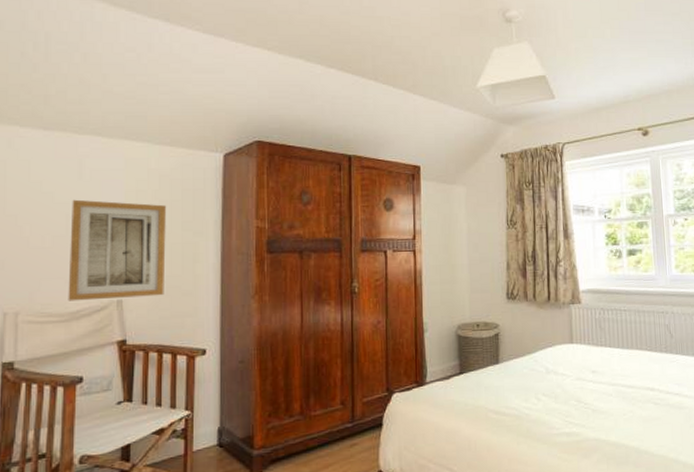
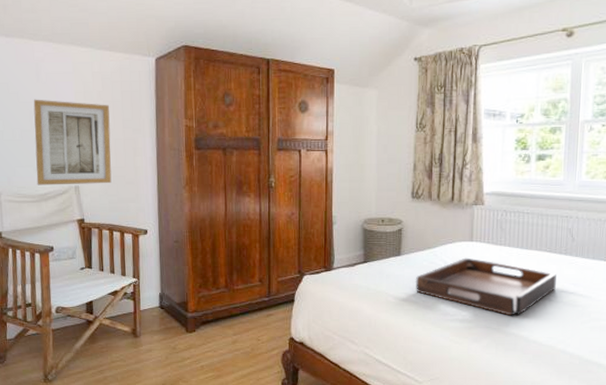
serving tray: none [516,361,661,425] -> present [415,257,556,316]

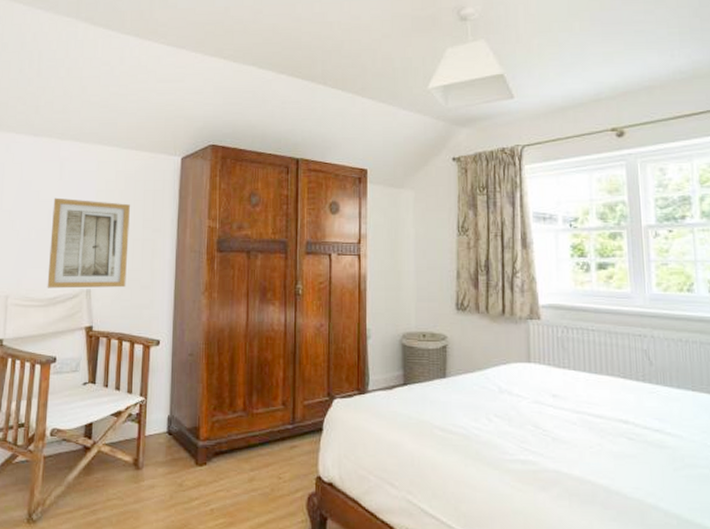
serving tray: present [415,257,556,316] -> none [464,382,636,458]

